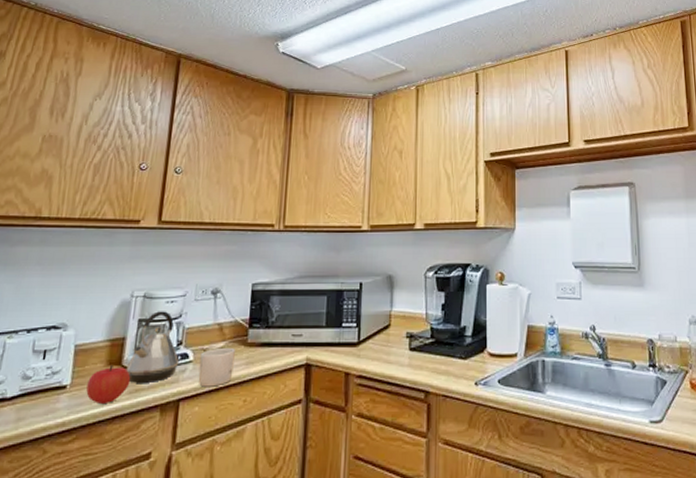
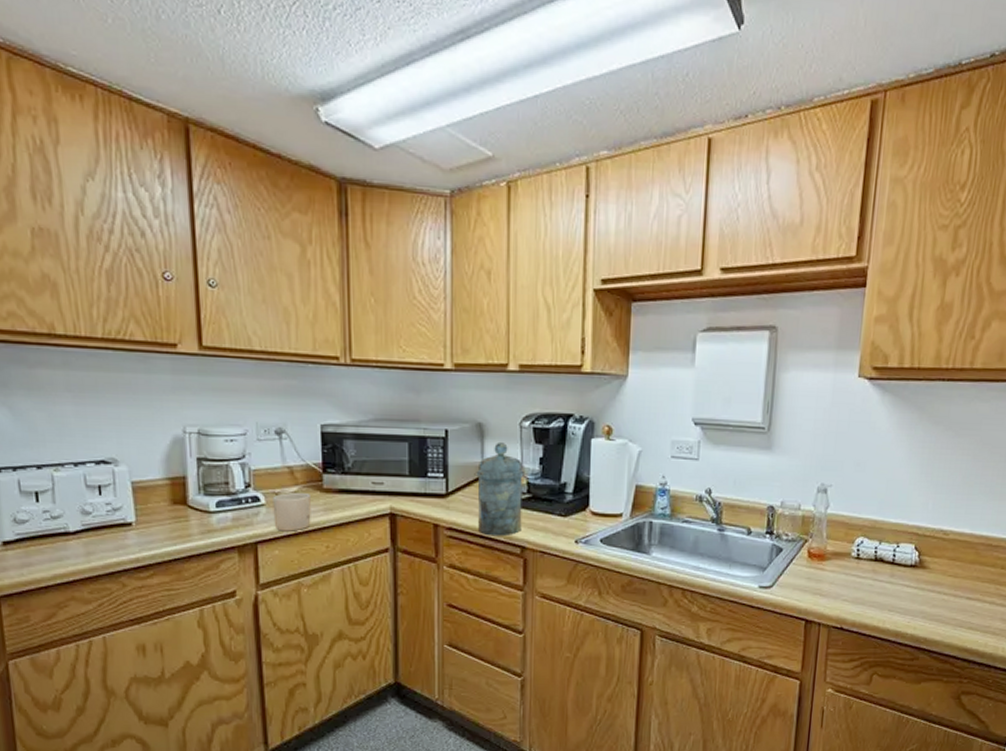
fruit: present [86,364,131,405] -> none [154,503,201,544]
kettle: present [126,311,180,383] -> none [193,450,251,524]
canister: none [385,291,428,382] -> present [476,441,524,537]

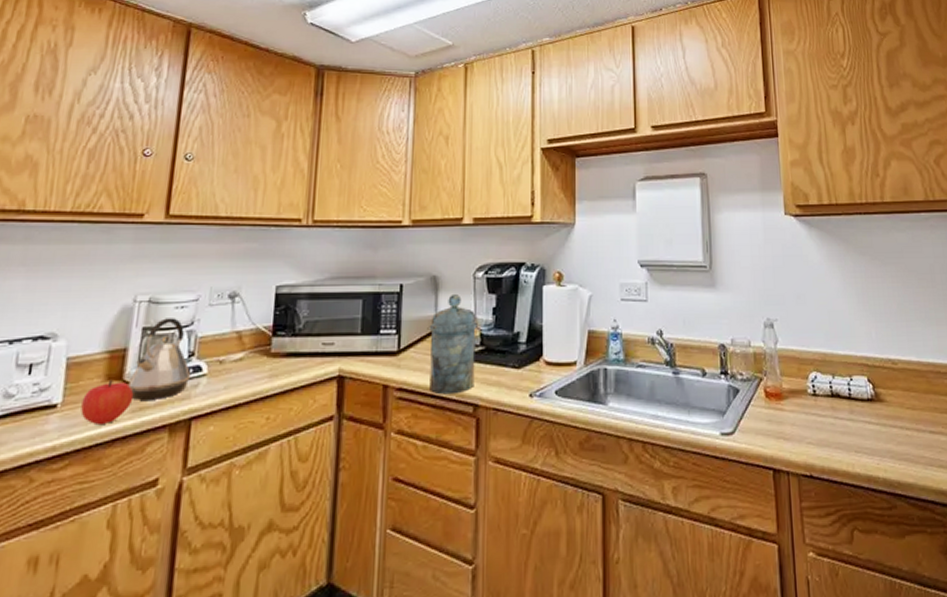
fruit: none [154,503,201,544] -> present [80,379,134,426]
kettle: none [193,450,251,524] -> present [128,318,191,400]
mug: present [272,492,311,532] -> none [213,358,256,404]

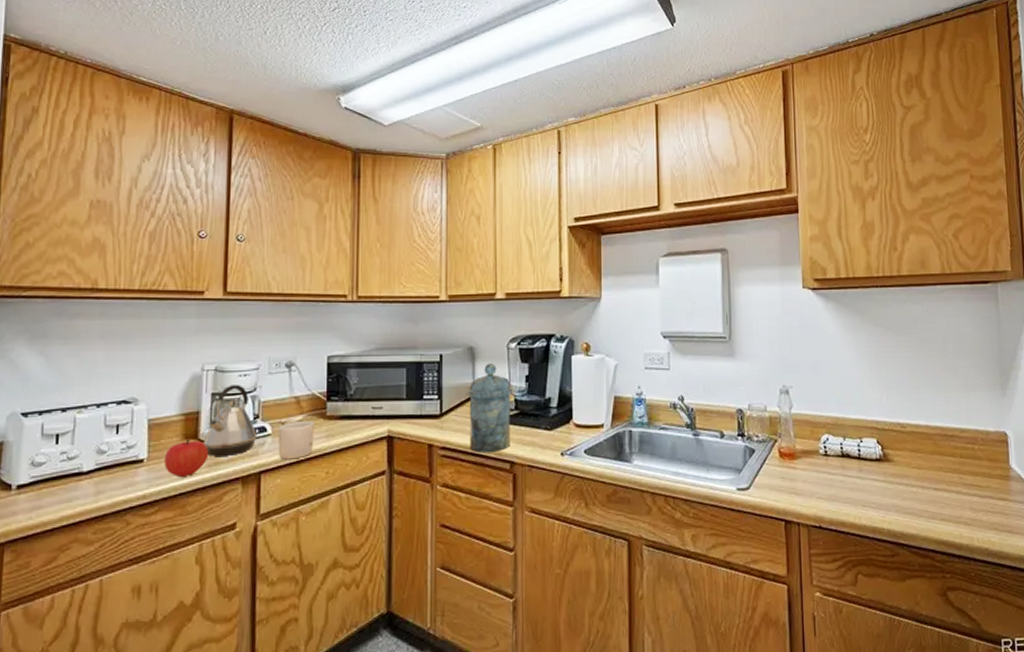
mug: none [213,358,256,404] -> present [278,420,314,460]

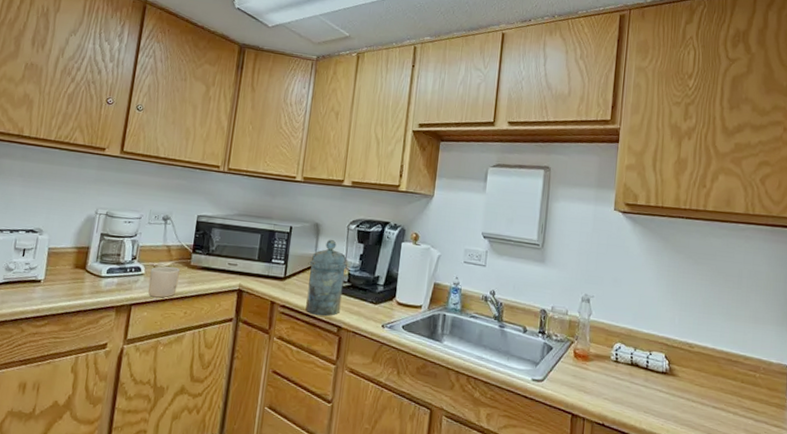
fruit: present [164,438,209,478] -> none [56,268,93,300]
kettle: present [203,385,258,456] -> none [89,228,133,287]

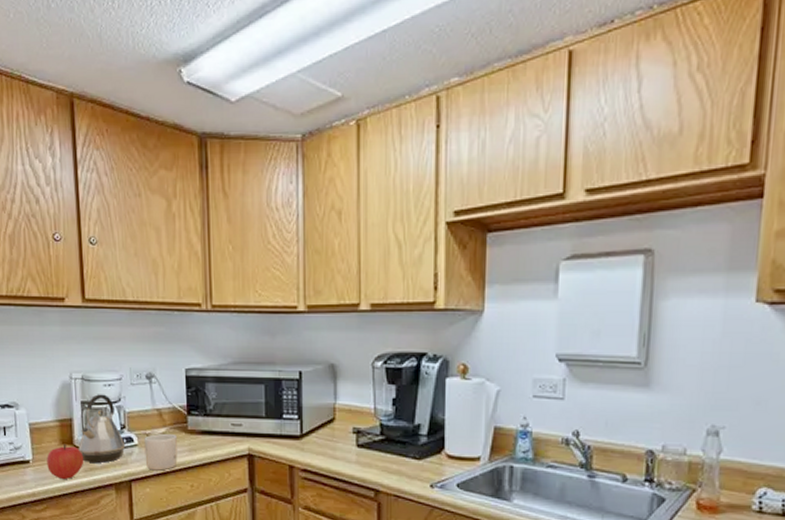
fruit: none [56,268,93,300] -> present [47,443,84,480]
kettle: none [89,228,133,287] -> present [78,394,126,463]
canister: present [305,239,347,317] -> none [329,382,377,479]

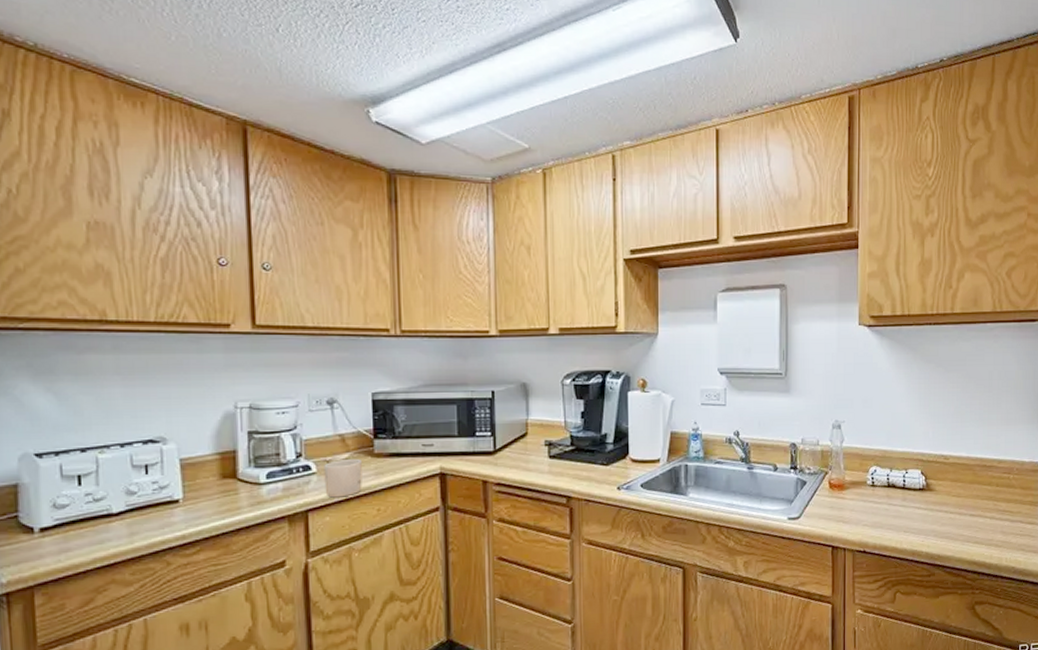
fruit: present [47,443,84,480] -> none [202,477,250,518]
kettle: present [78,394,126,463] -> none [243,422,302,496]

